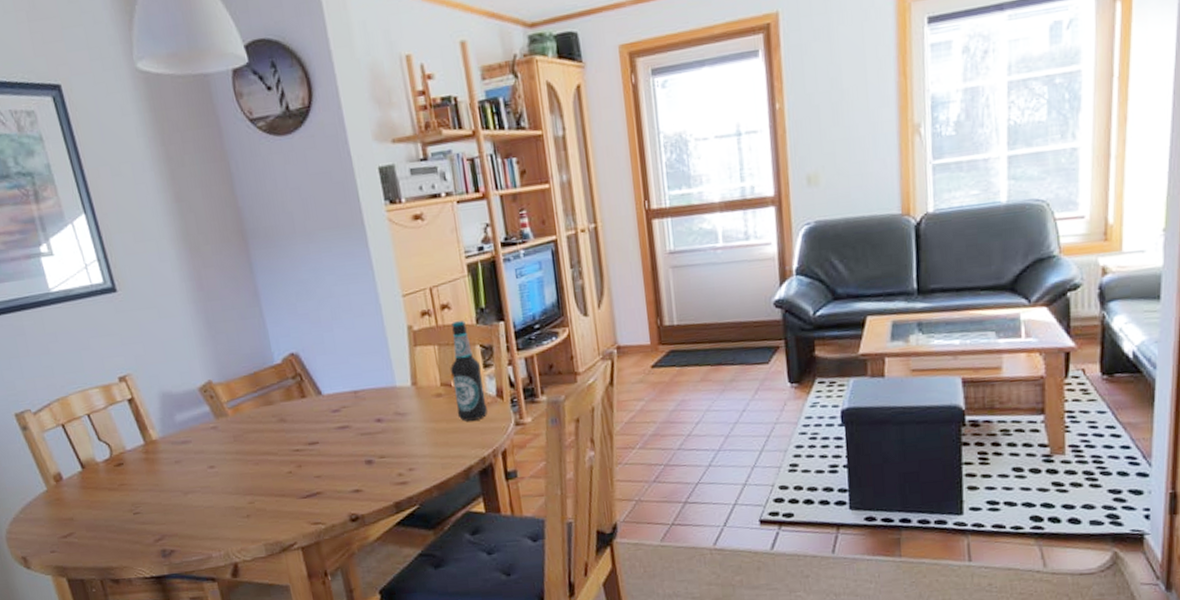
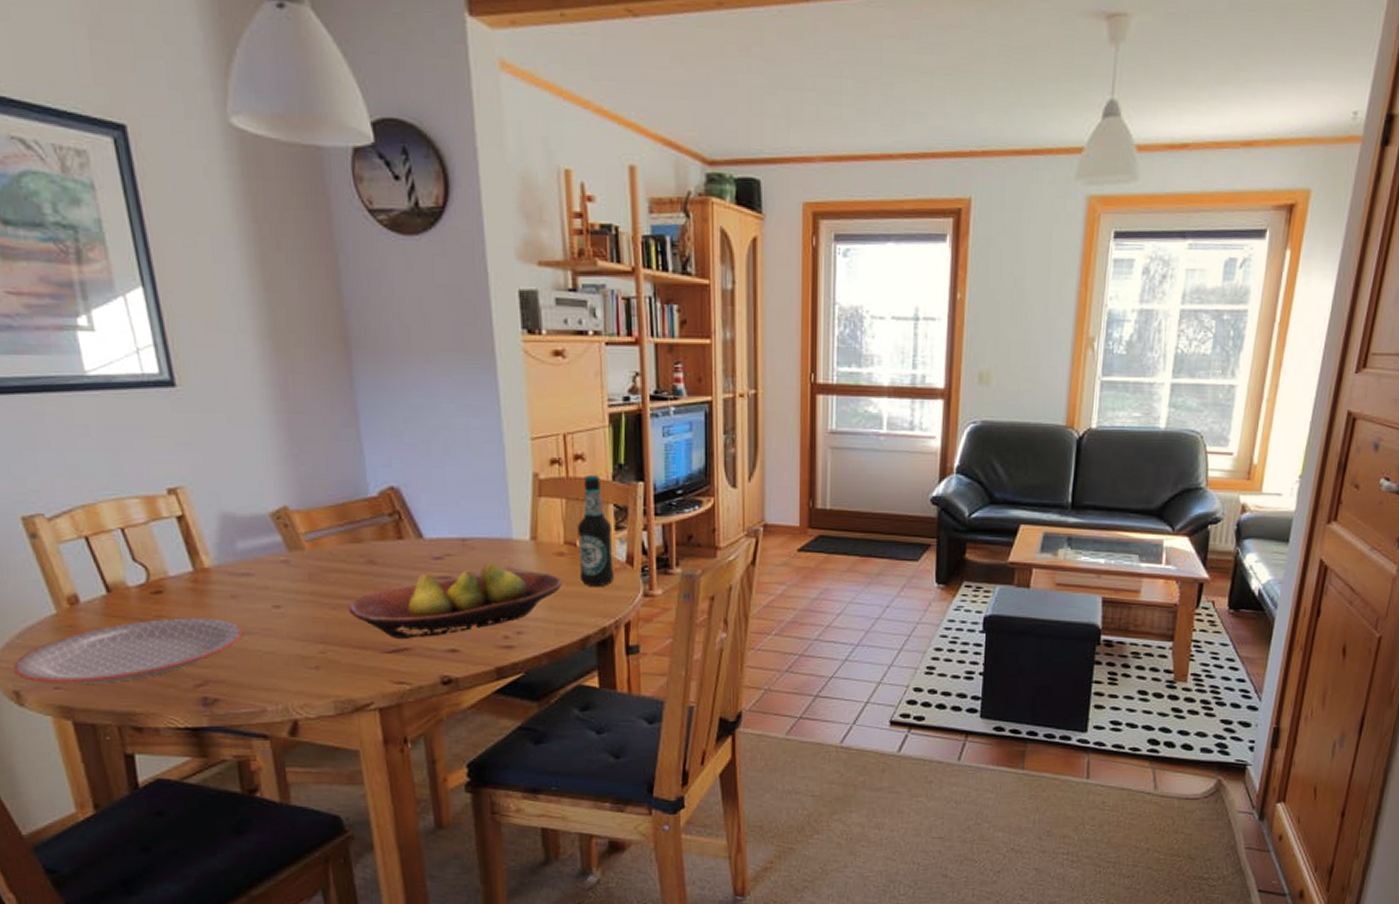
plate: none [19,481,187,548] -> present [13,617,243,684]
fruit bowl: none [267,410,443,485] -> present [348,563,562,639]

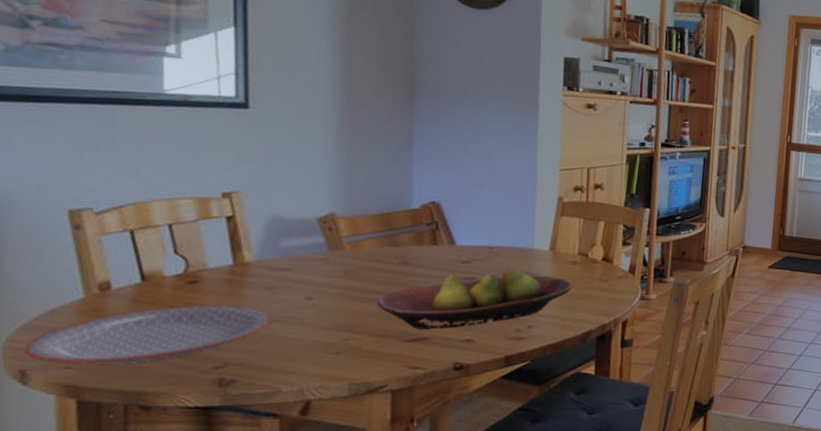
bottle: present [578,475,614,586] -> none [588,201,620,290]

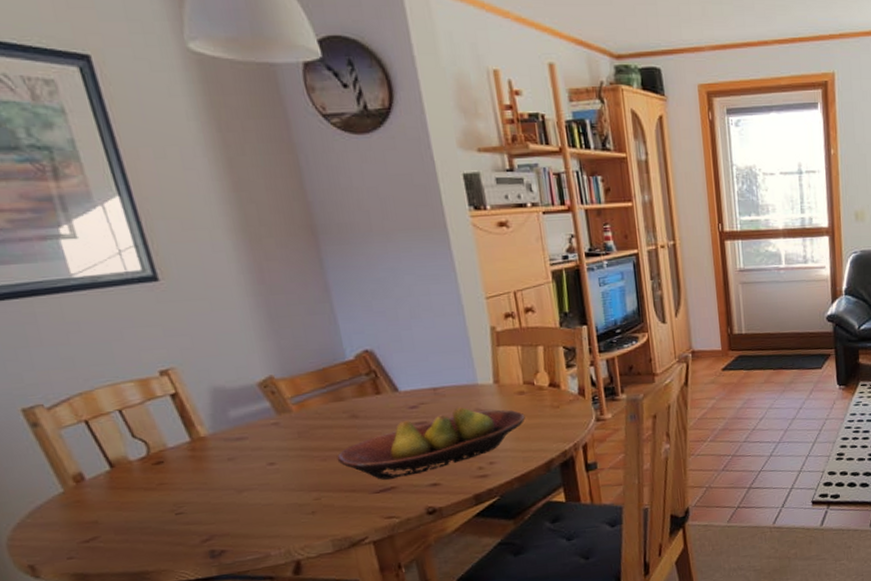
plate: present [24,305,271,364] -> none [25,480,242,555]

